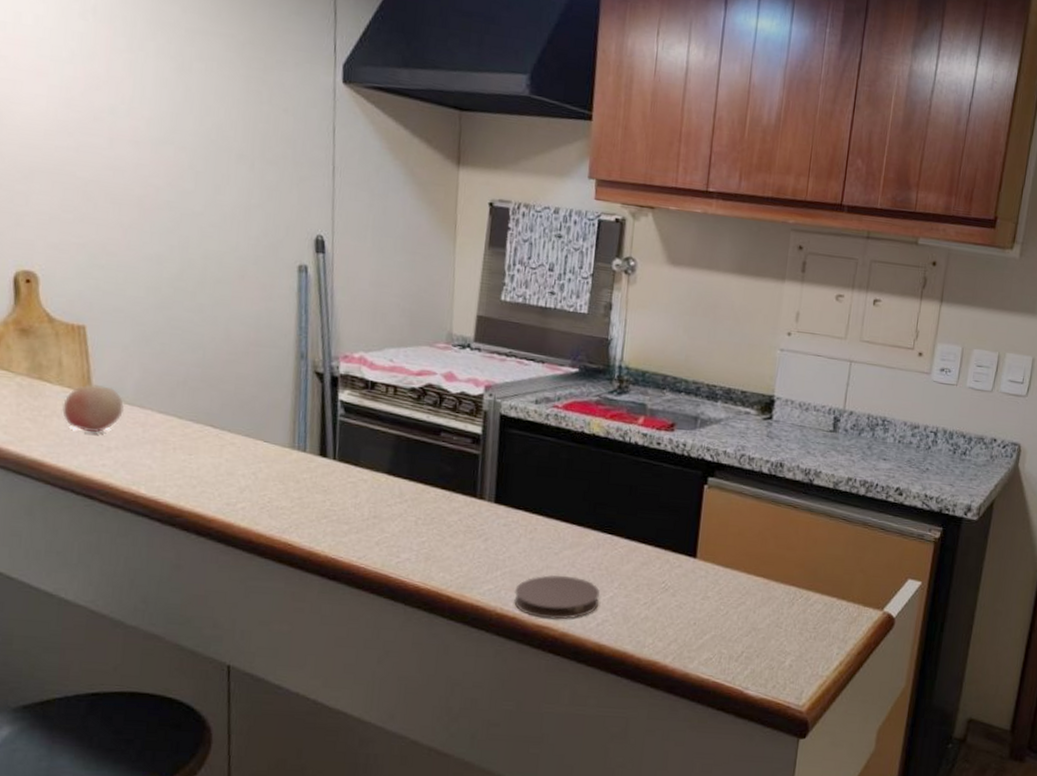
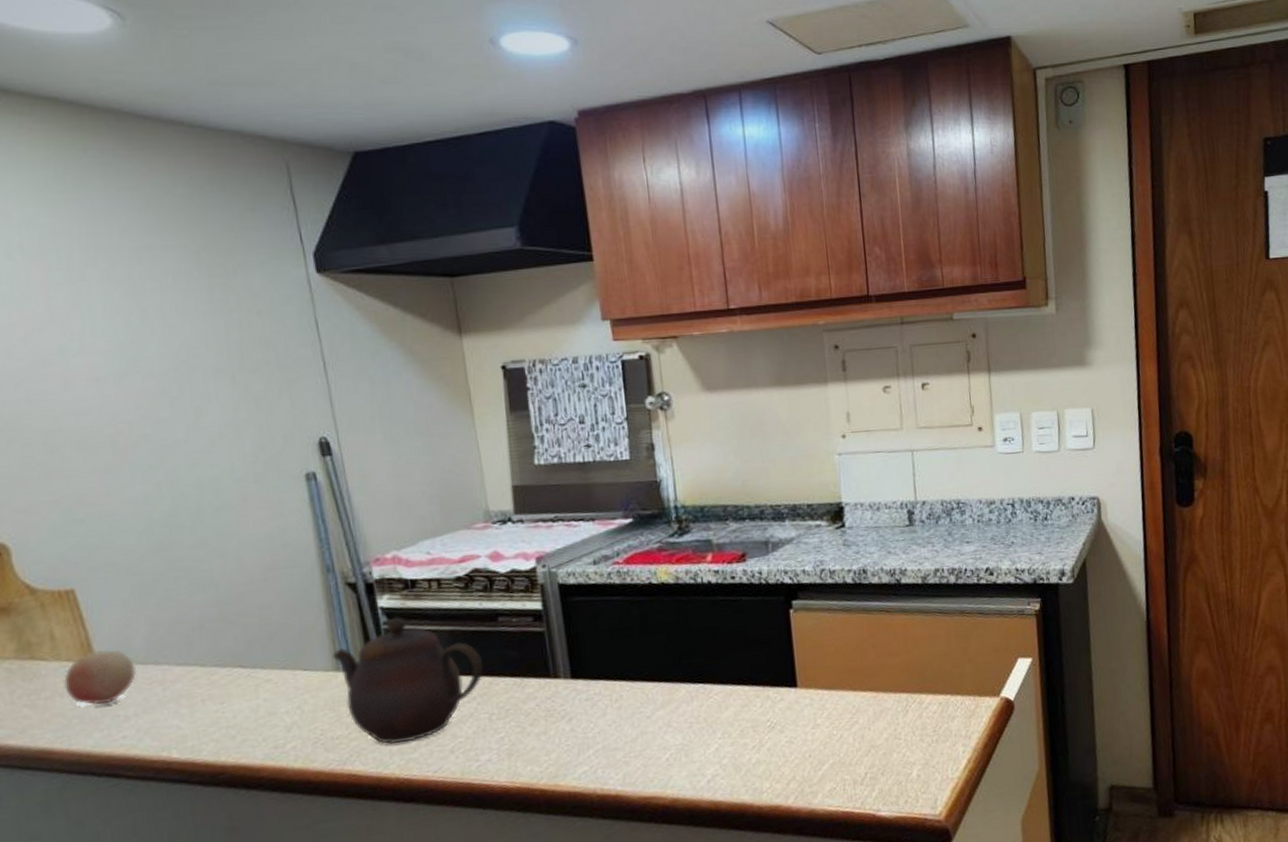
teapot: none [291,412,420,527] -> present [333,617,484,745]
coaster: present [514,575,600,620] -> none [612,737,705,789]

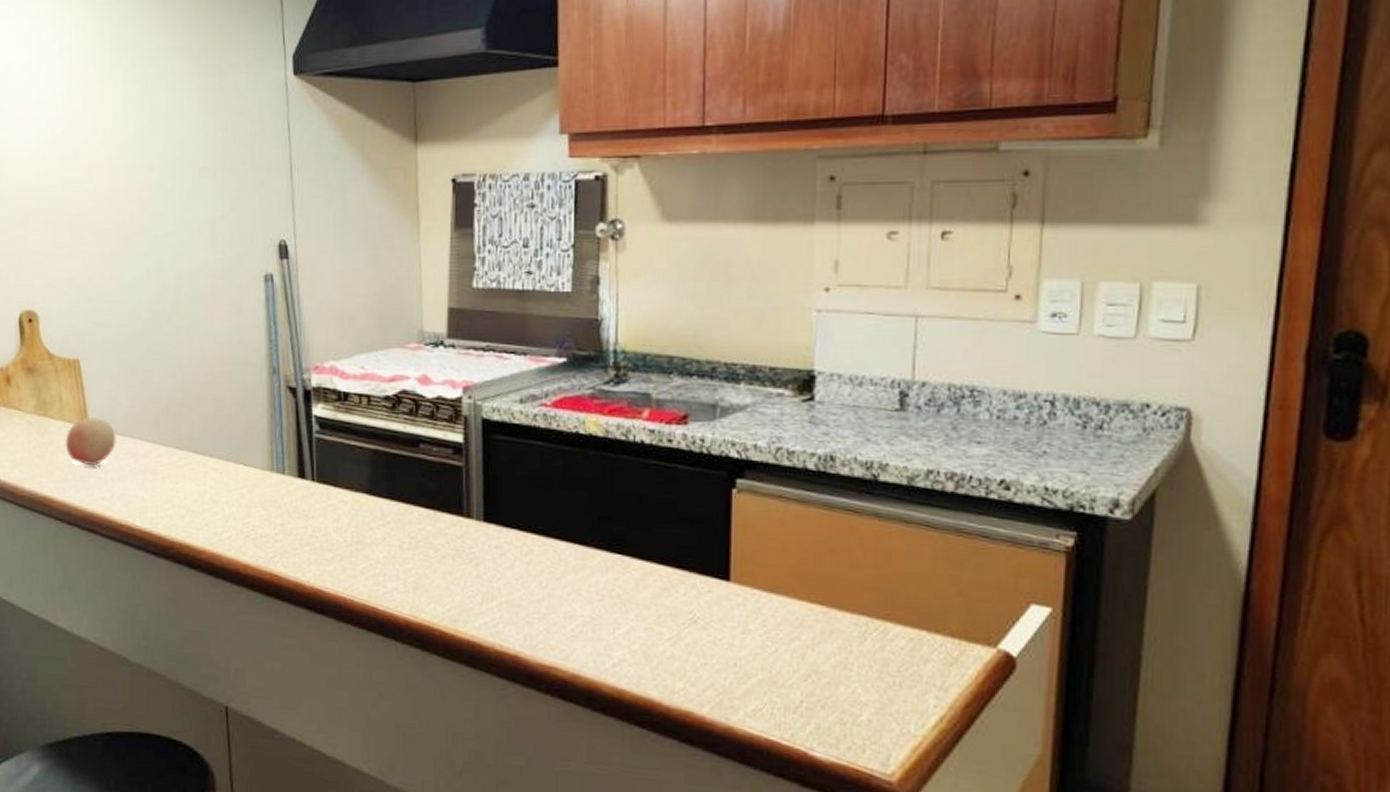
teapot: present [333,617,484,745] -> none [269,427,401,554]

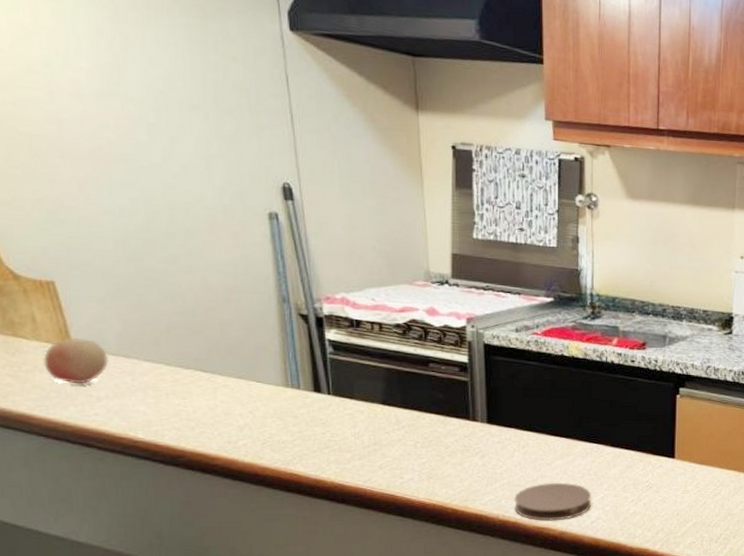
coaster: none [514,605,613,658] -> present [514,482,591,521]

